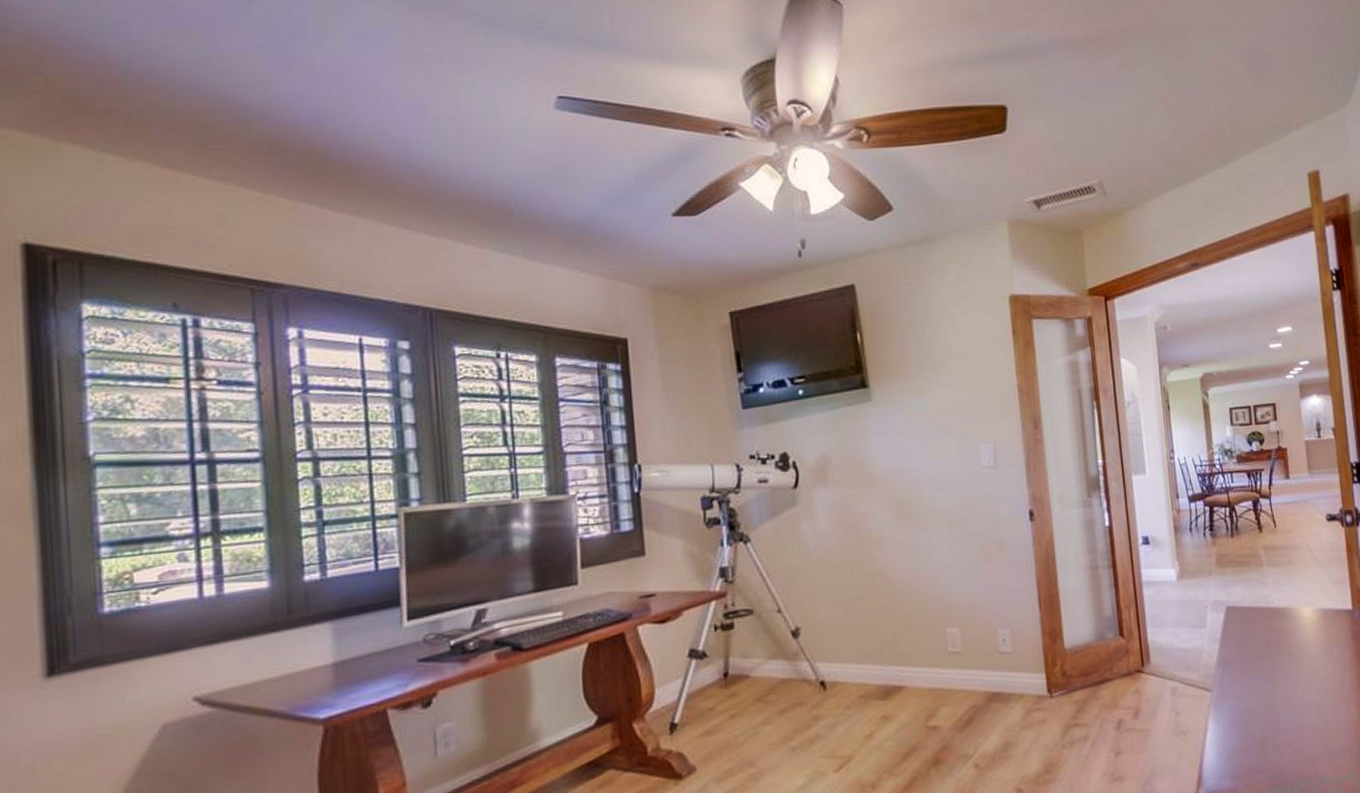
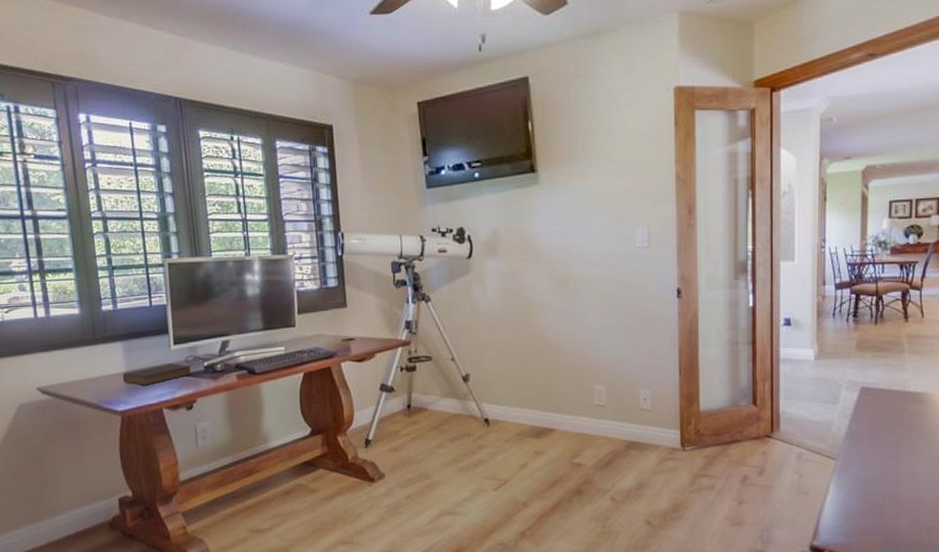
book: none [329,645,432,680] -> present [122,363,192,386]

